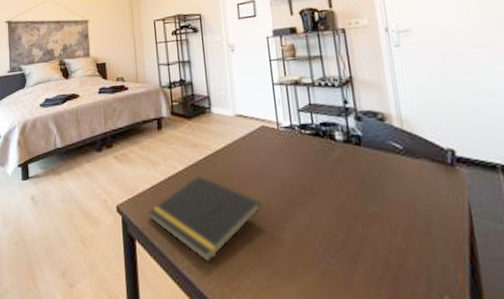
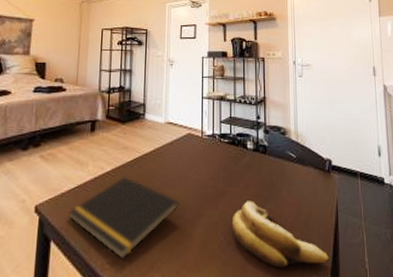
banana: none [326,202,465,282] -> present [231,201,329,268]

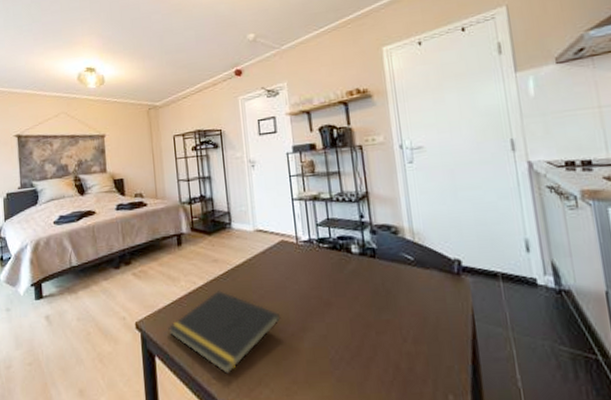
banana: present [231,201,329,268] -> none [342,311,468,385]

